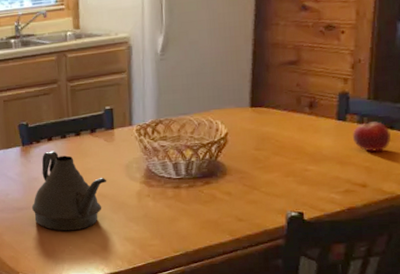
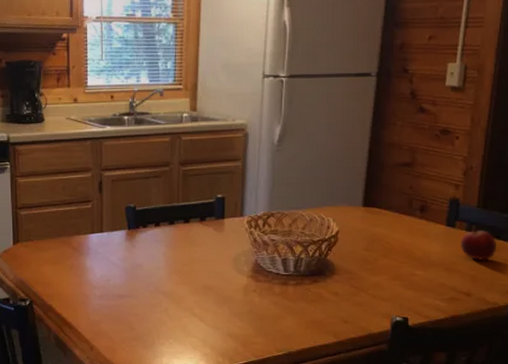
teapot: present [31,151,107,231] -> none [133,237,214,323]

